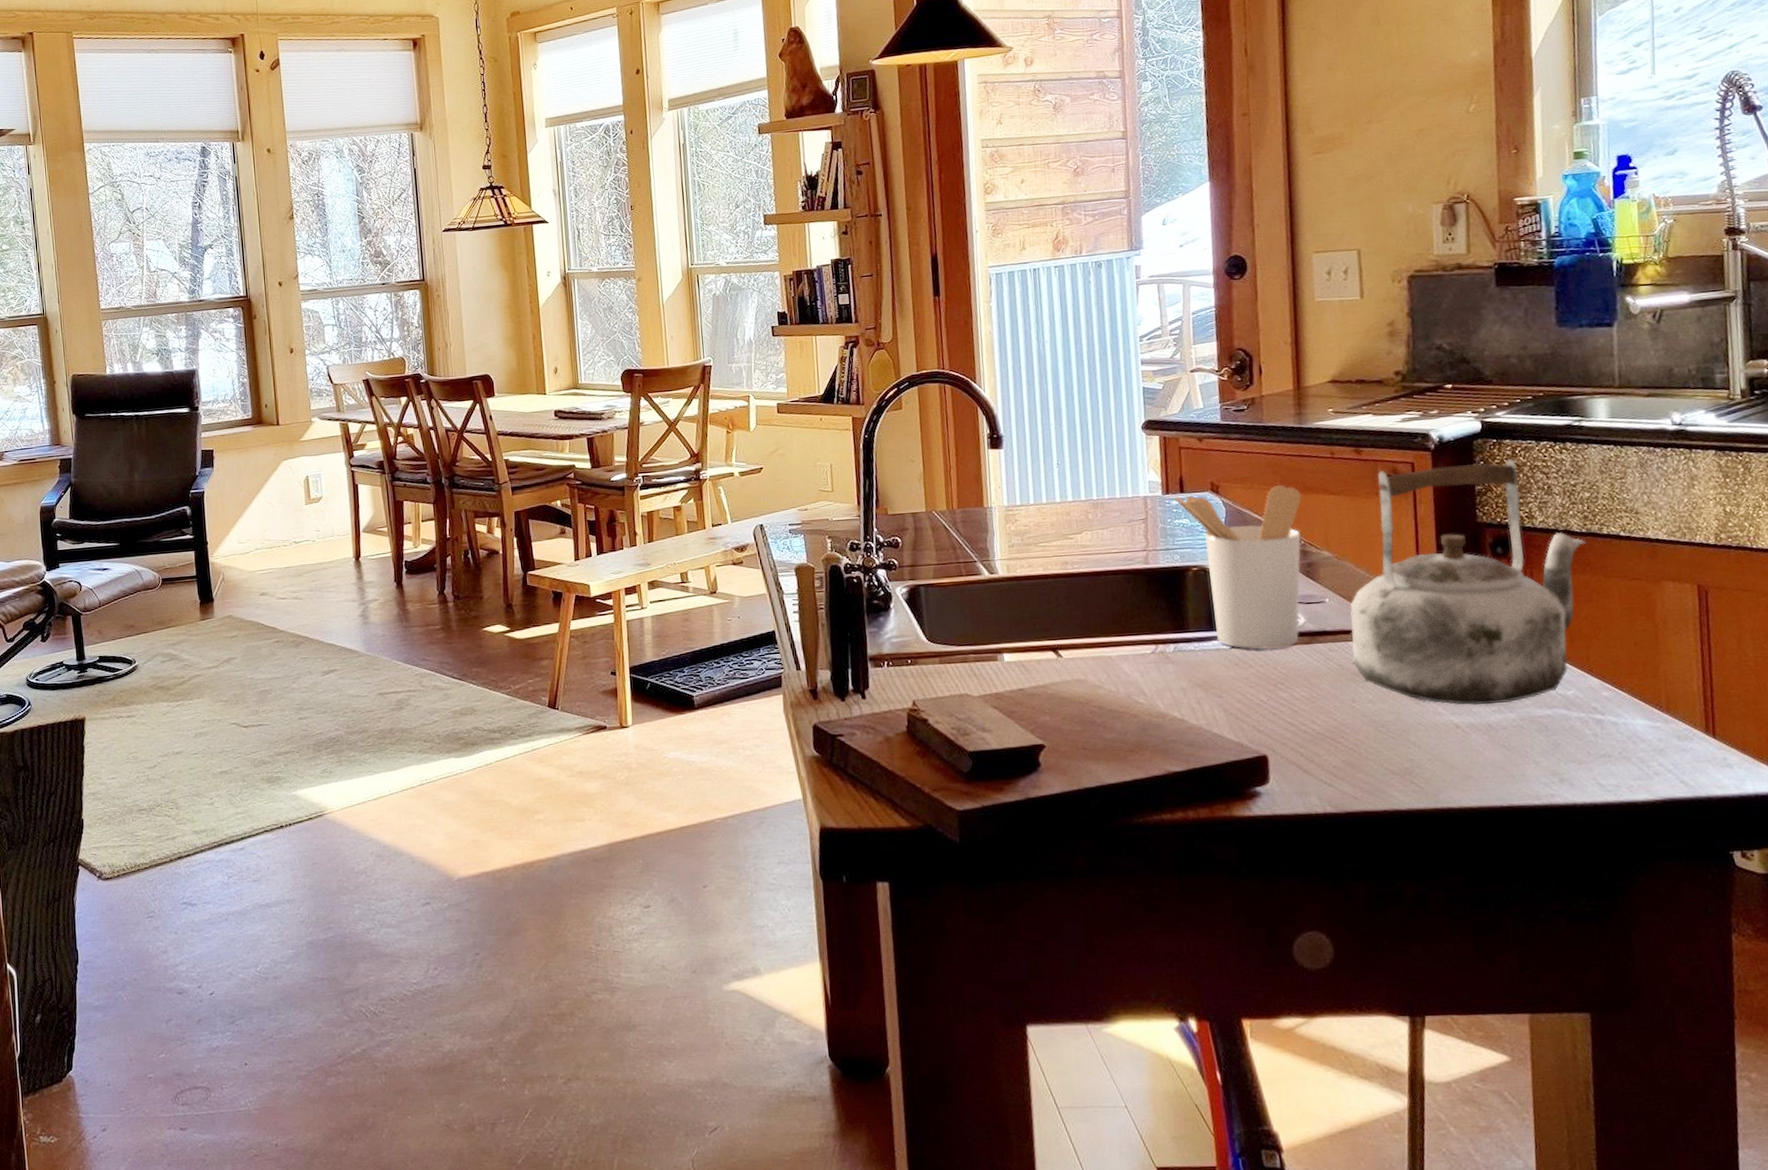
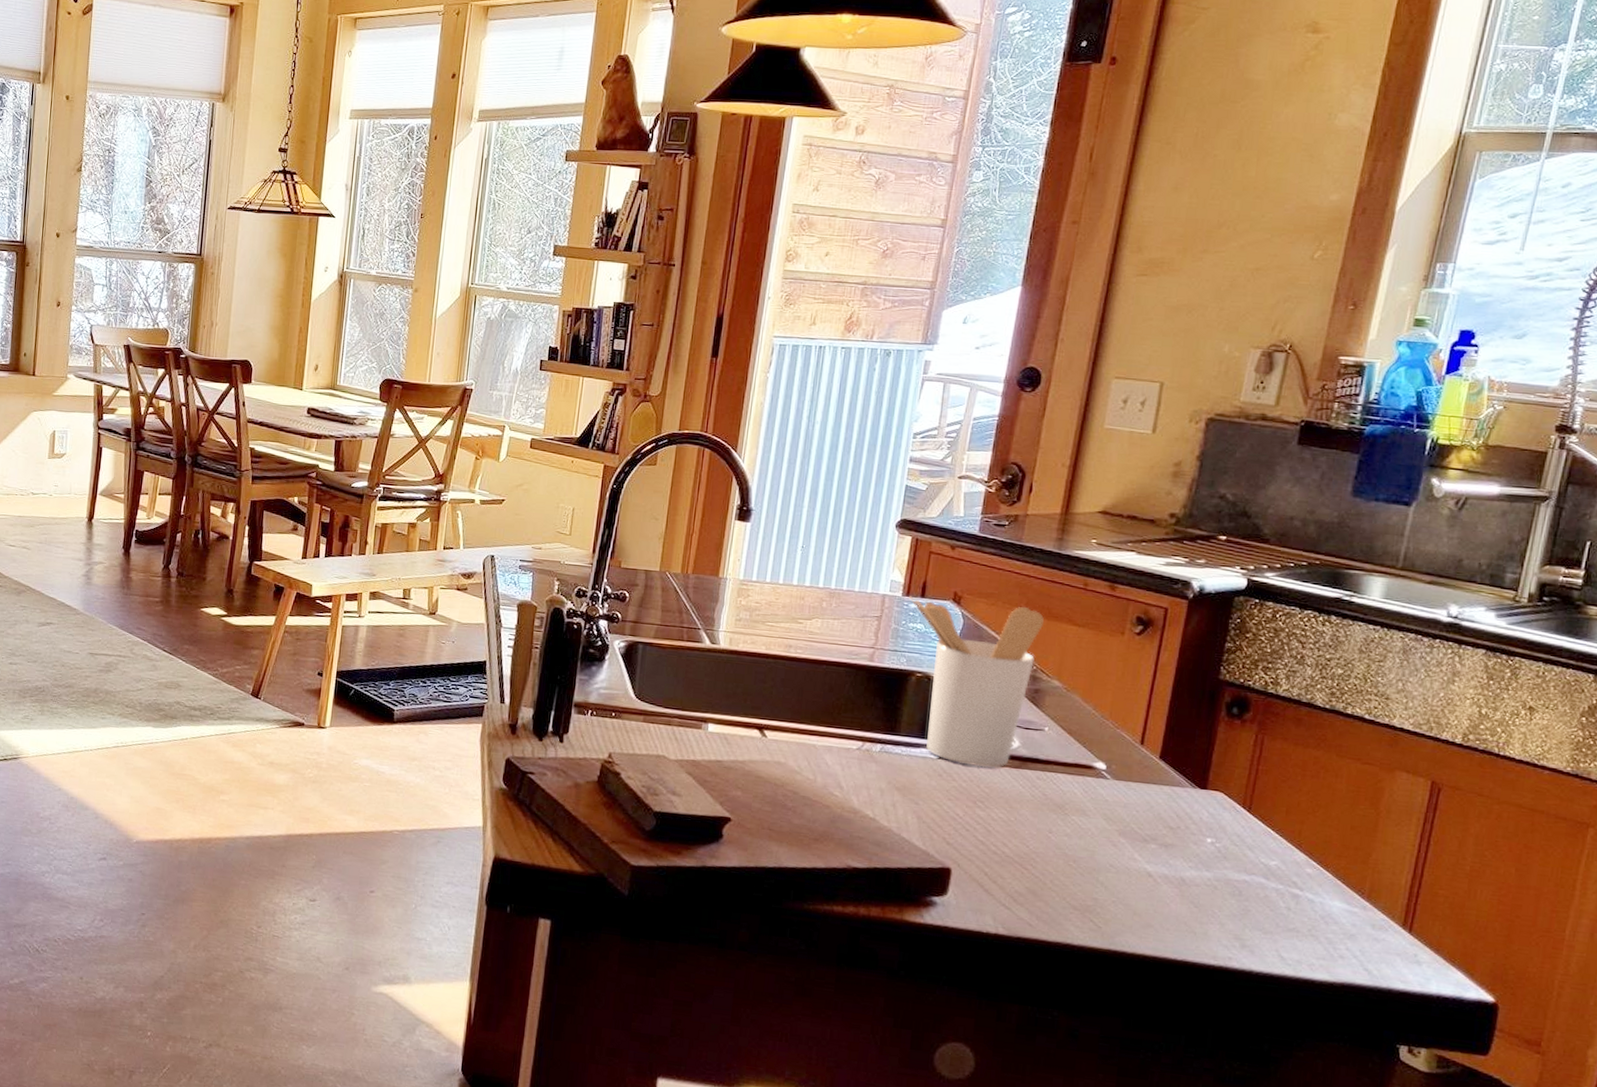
kettle: present [1350,459,1587,706] -> none [1058,610,1328,862]

